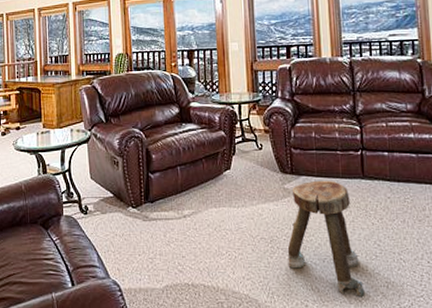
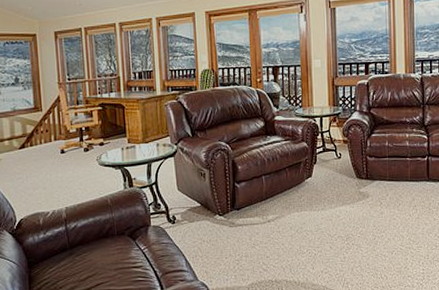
stool: present [287,180,365,298] -> none [361,183,425,282]

